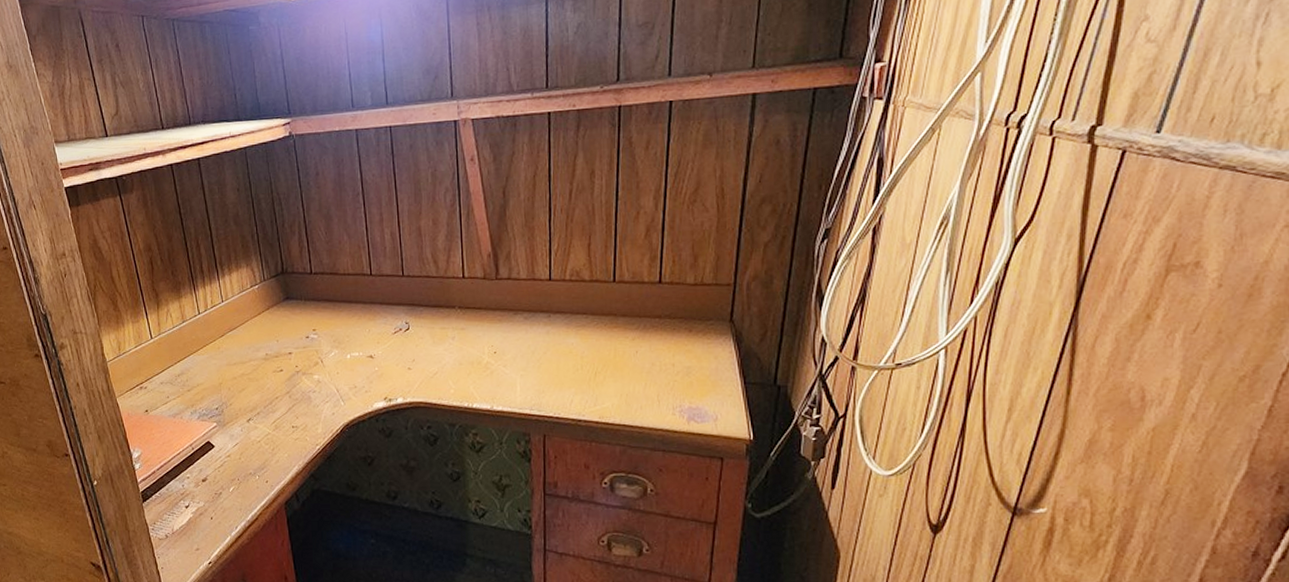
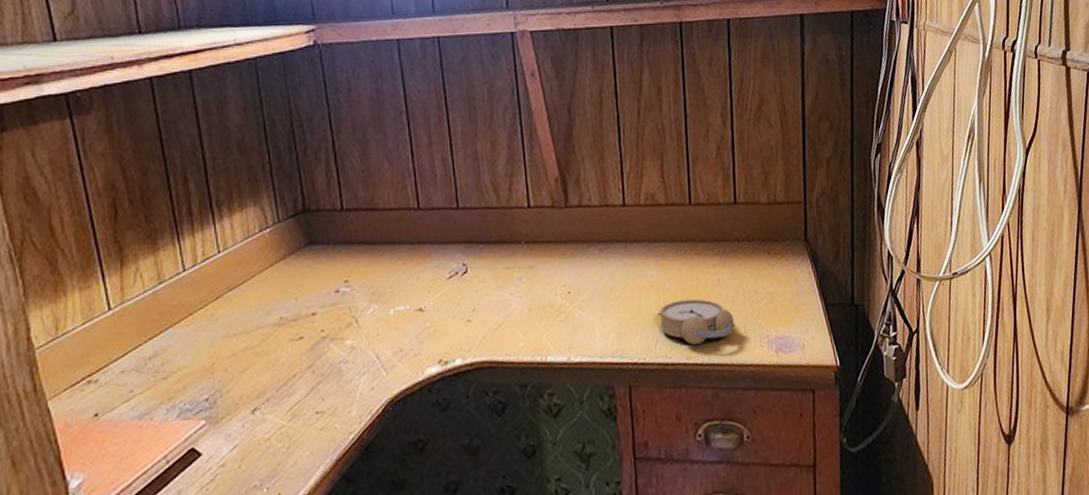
alarm clock: none [575,366,649,406] -> present [657,298,735,345]

